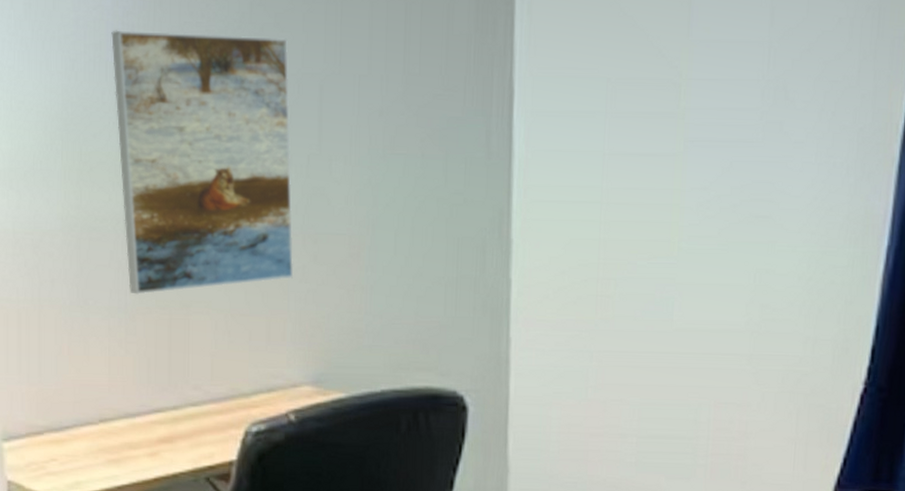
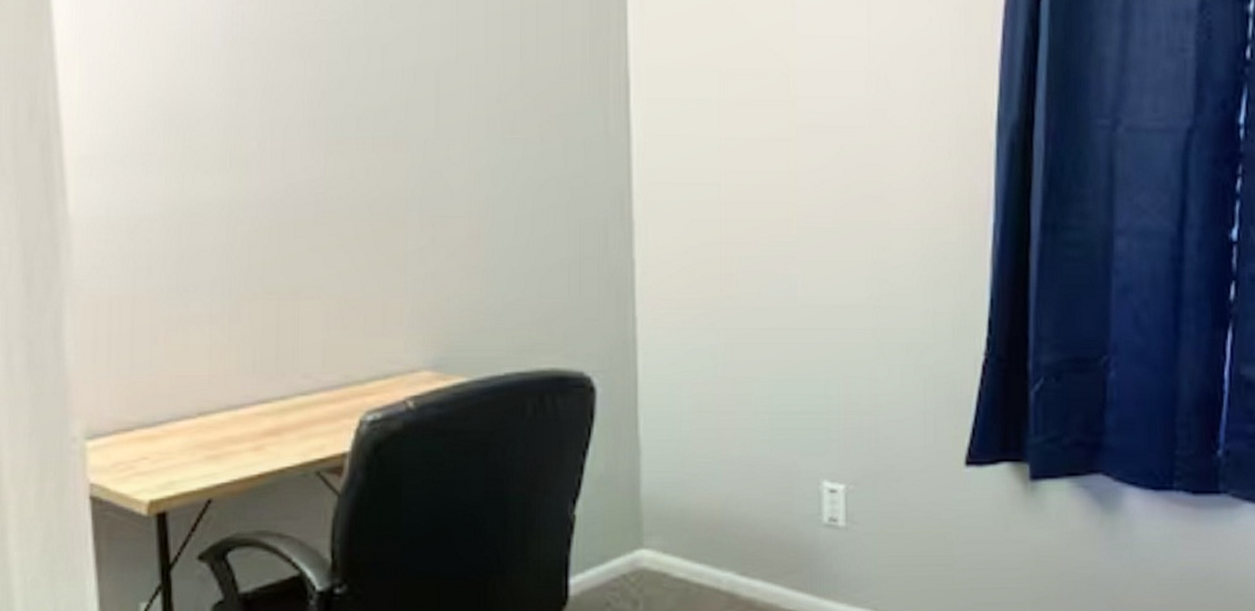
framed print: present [111,30,294,295] -> none [220,18,411,280]

